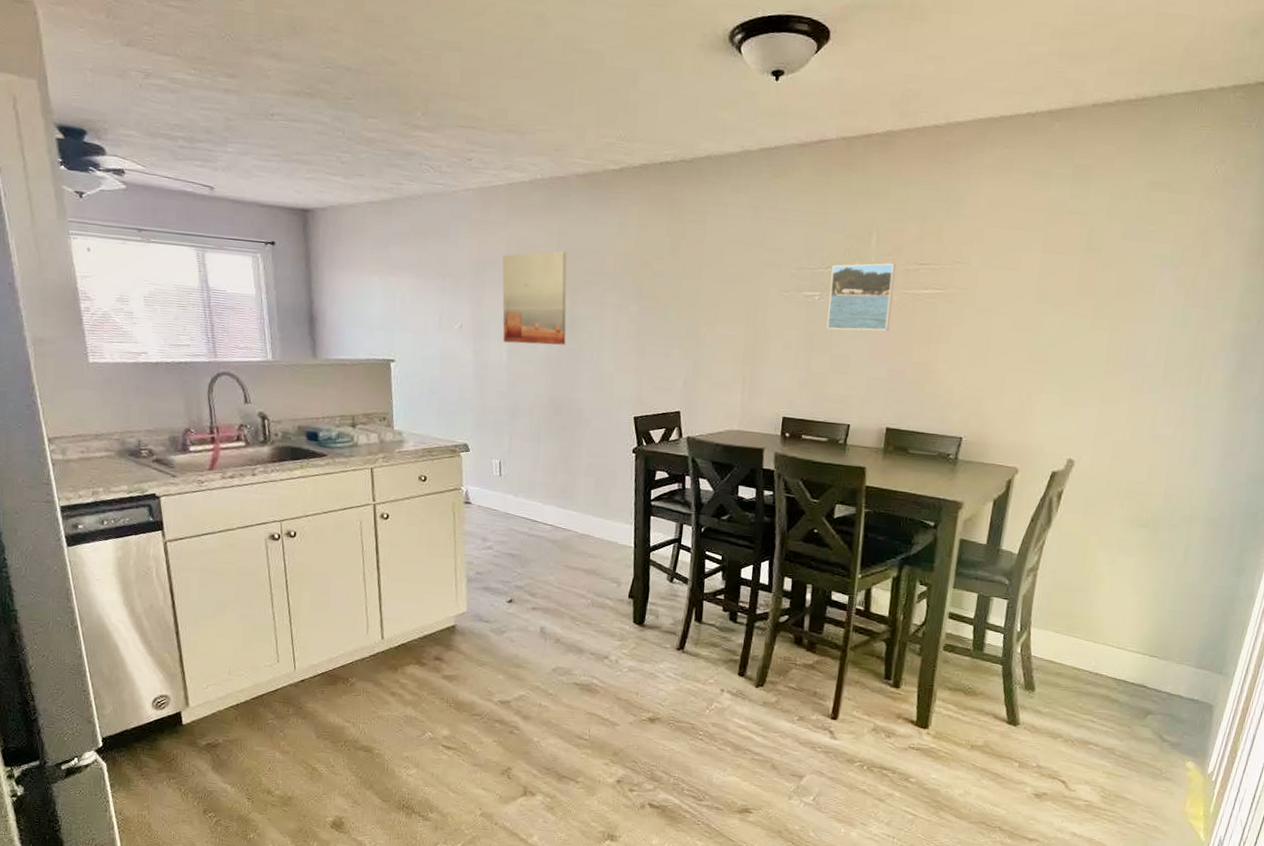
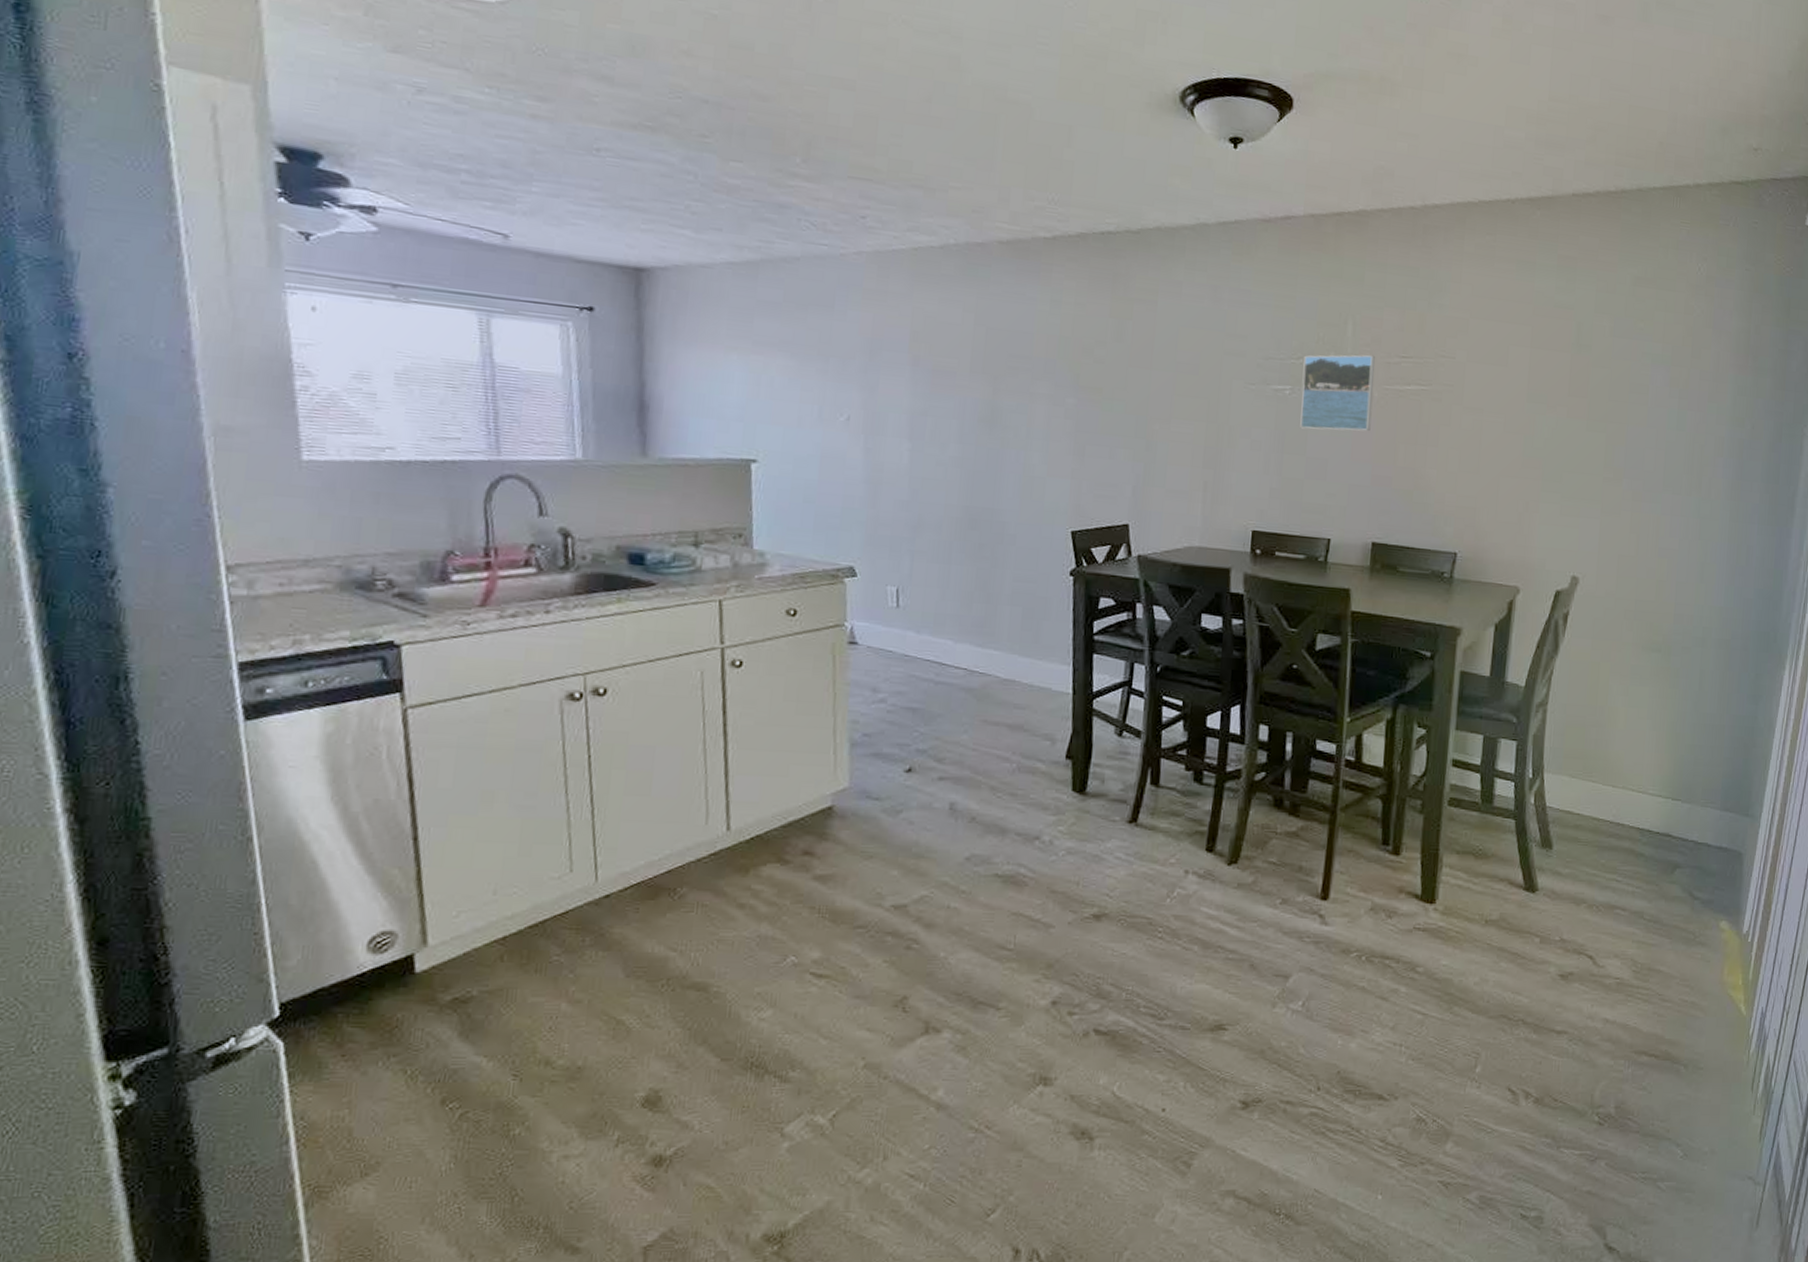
wall art: present [502,251,567,345] -> none [903,330,987,444]

